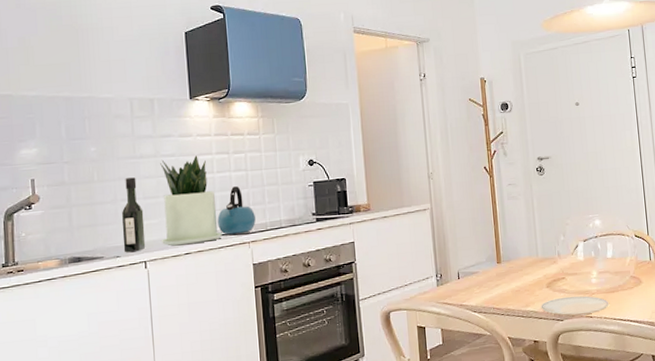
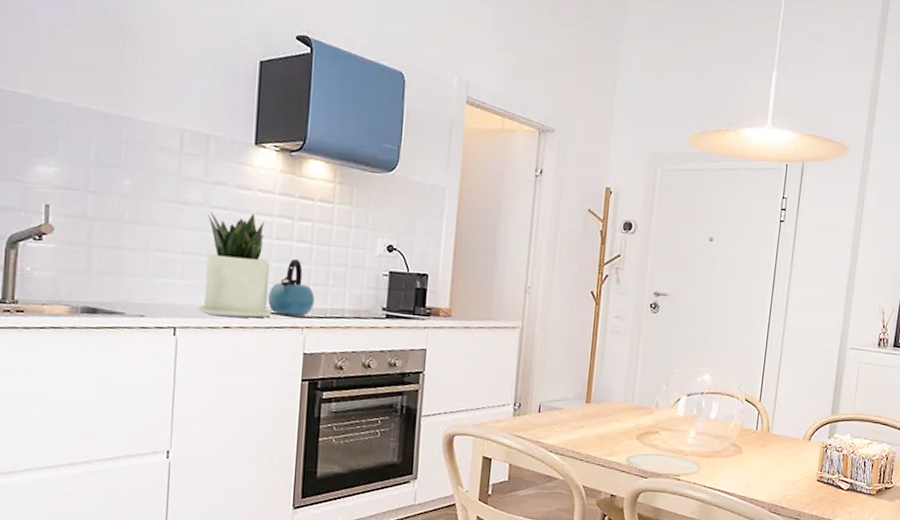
bottle: present [122,177,146,253] -> none [150,225,180,315]

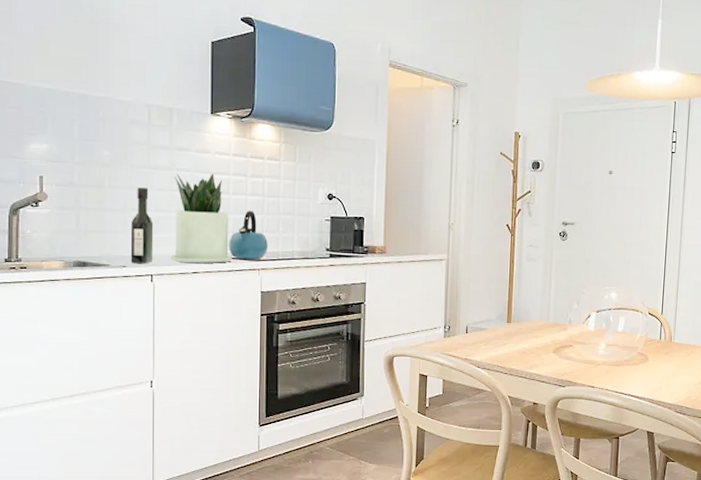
bottle: none [150,225,180,315] -> present [130,187,154,264]
plate: present [625,452,702,477] -> none [545,364,613,384]

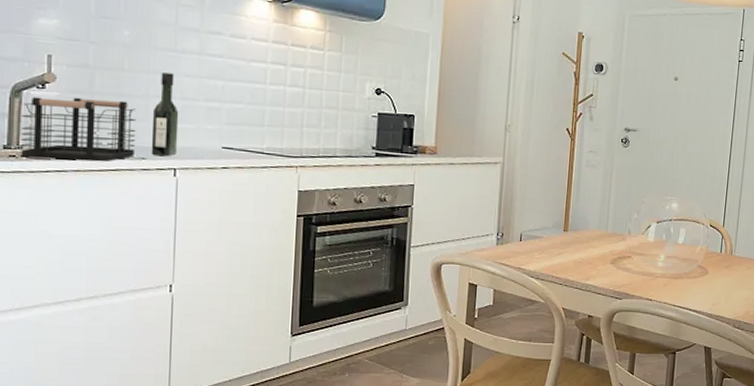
dish rack: none [19,213,117,271] -> present [21,96,137,162]
planter: present [169,173,234,264] -> none [195,59,269,159]
kettle: present [229,211,268,260] -> none [263,103,308,156]

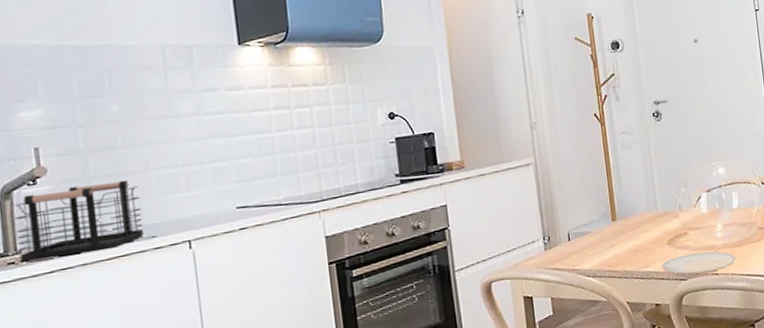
bottle: present [151,72,179,157] -> none [157,140,190,232]
plate: none [601,275,671,297] -> present [662,251,736,275]

